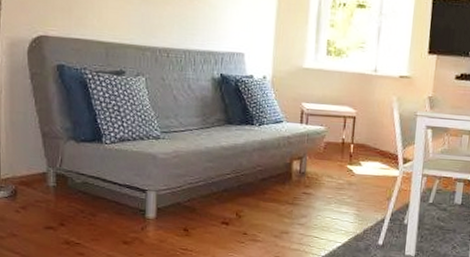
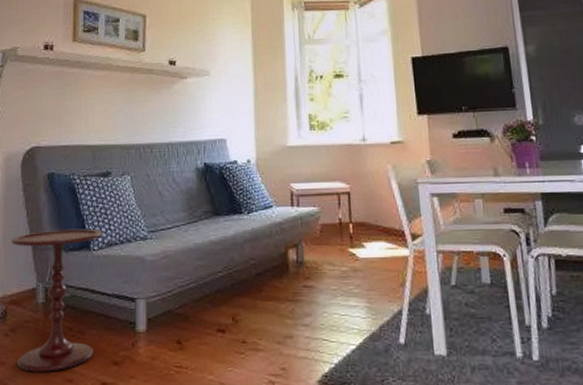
side table: none [19,120,116,246] -> present [11,228,103,372]

